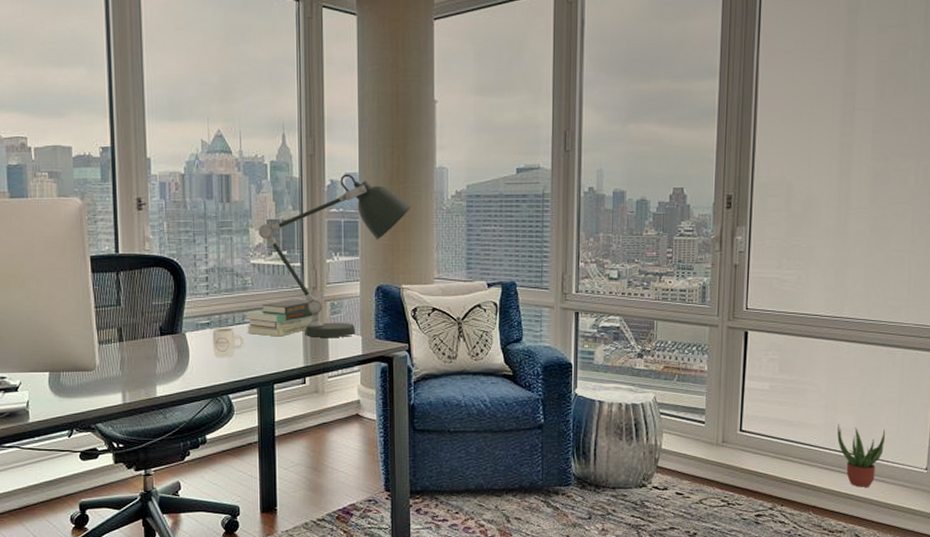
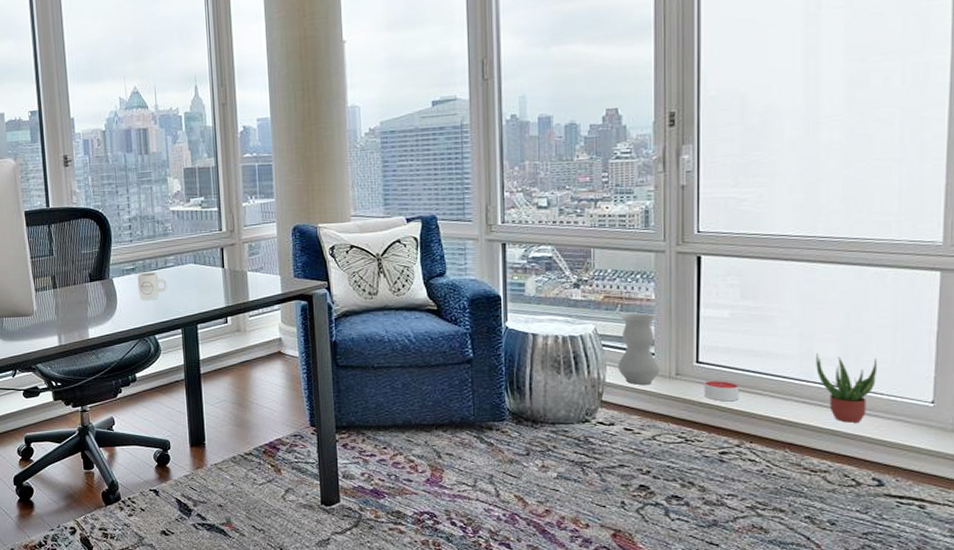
books: present [246,299,312,337] -> none [168,243,231,279]
desk lamp: present [259,174,412,337] -> none [176,119,325,279]
vase: none [672,383,709,452] -> present [617,312,660,386]
candle: none [745,447,775,468] -> present [704,380,739,402]

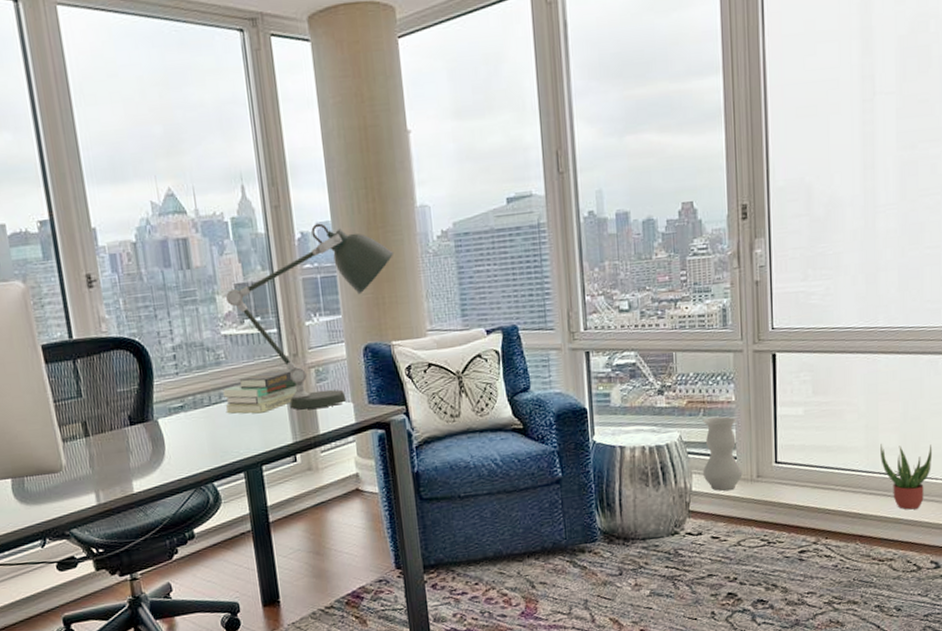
mug: present [137,272,168,301] -> none [187,408,225,444]
books: none [168,243,231,279] -> present [223,369,297,414]
desk lamp: none [176,119,325,279] -> present [226,223,394,410]
candle: present [704,380,739,402] -> none [783,478,815,500]

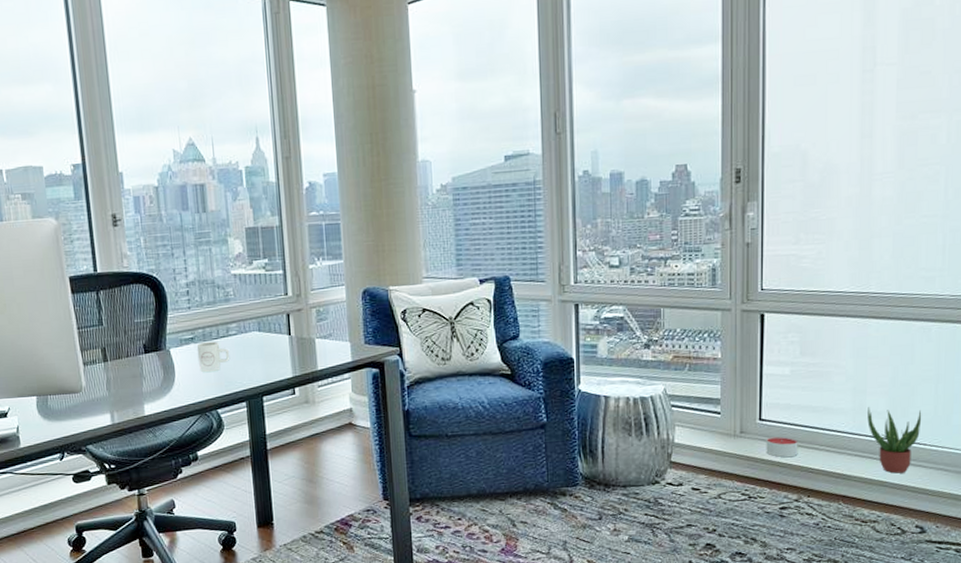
mug: none [187,408,225,444] -> present [197,341,230,373]
books: present [223,369,297,414] -> none [230,308,298,348]
desk lamp: present [226,223,394,410] -> none [237,174,395,347]
vase: present [702,416,743,491] -> none [686,372,726,445]
candle: none [783,478,815,500] -> present [766,436,798,458]

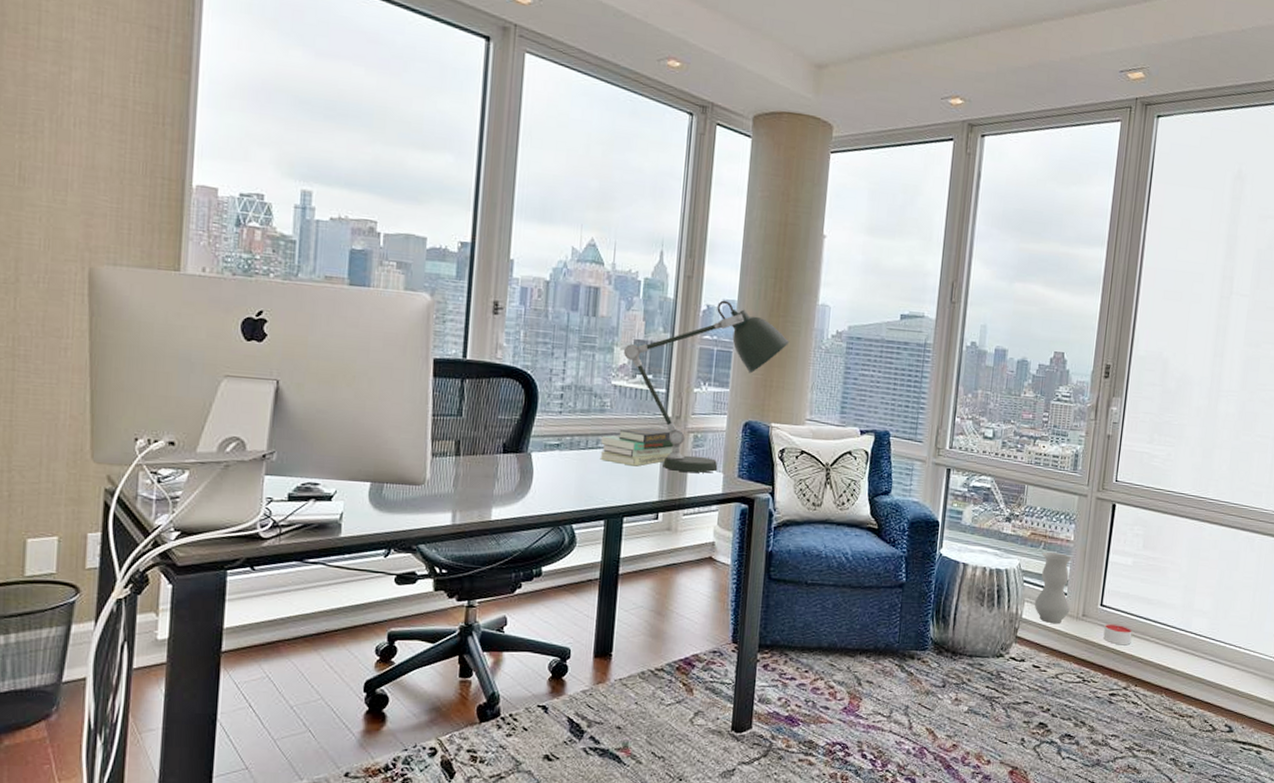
mug: present [197,341,230,373] -> none [559,450,596,484]
books: none [230,308,298,348] -> present [599,427,673,466]
desk lamp: none [237,174,395,347] -> present [624,300,790,473]
vase: none [686,372,726,445] -> present [1034,551,1073,624]
potted plant: present [867,407,922,474] -> none [1193,606,1240,672]

